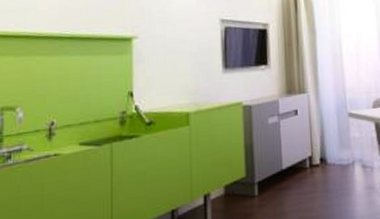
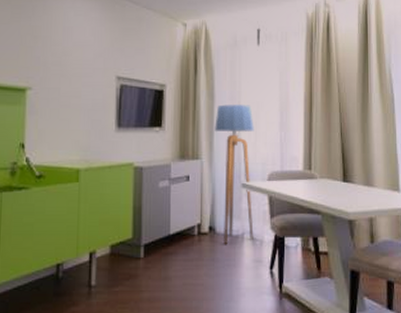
floor lamp: none [318,37,364,175] -> present [215,104,254,245]

